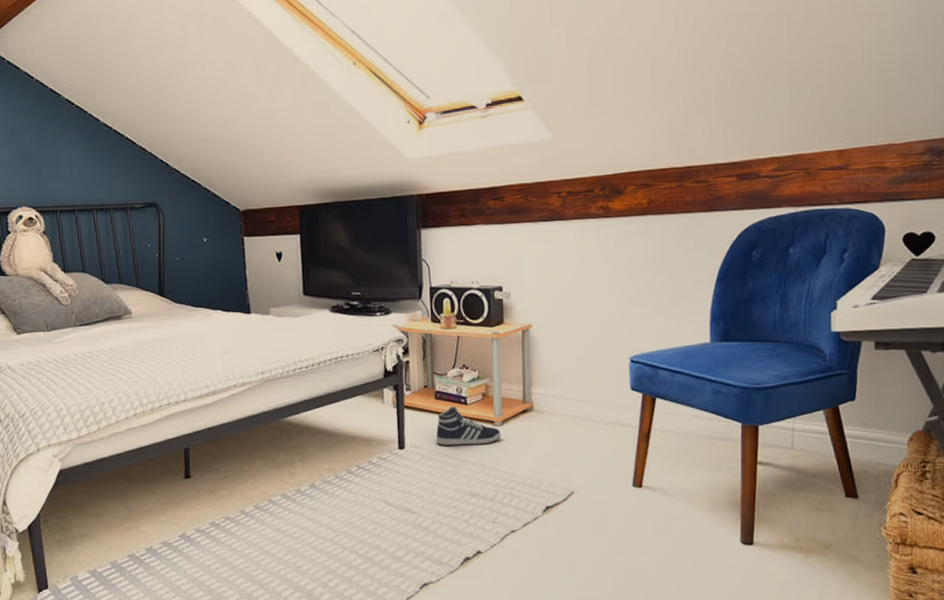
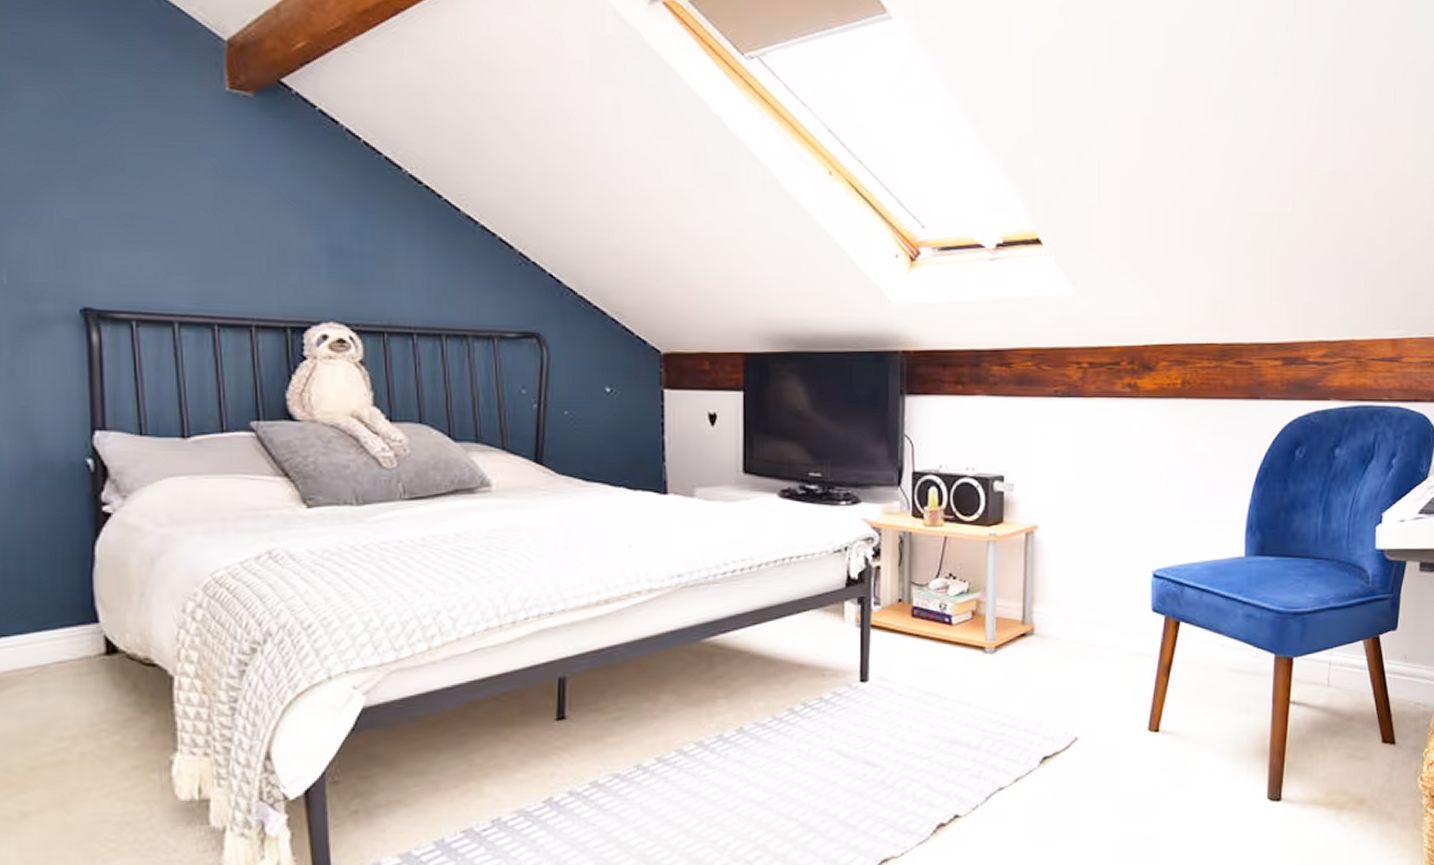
sneaker: present [436,406,501,446] -> none [909,626,993,679]

